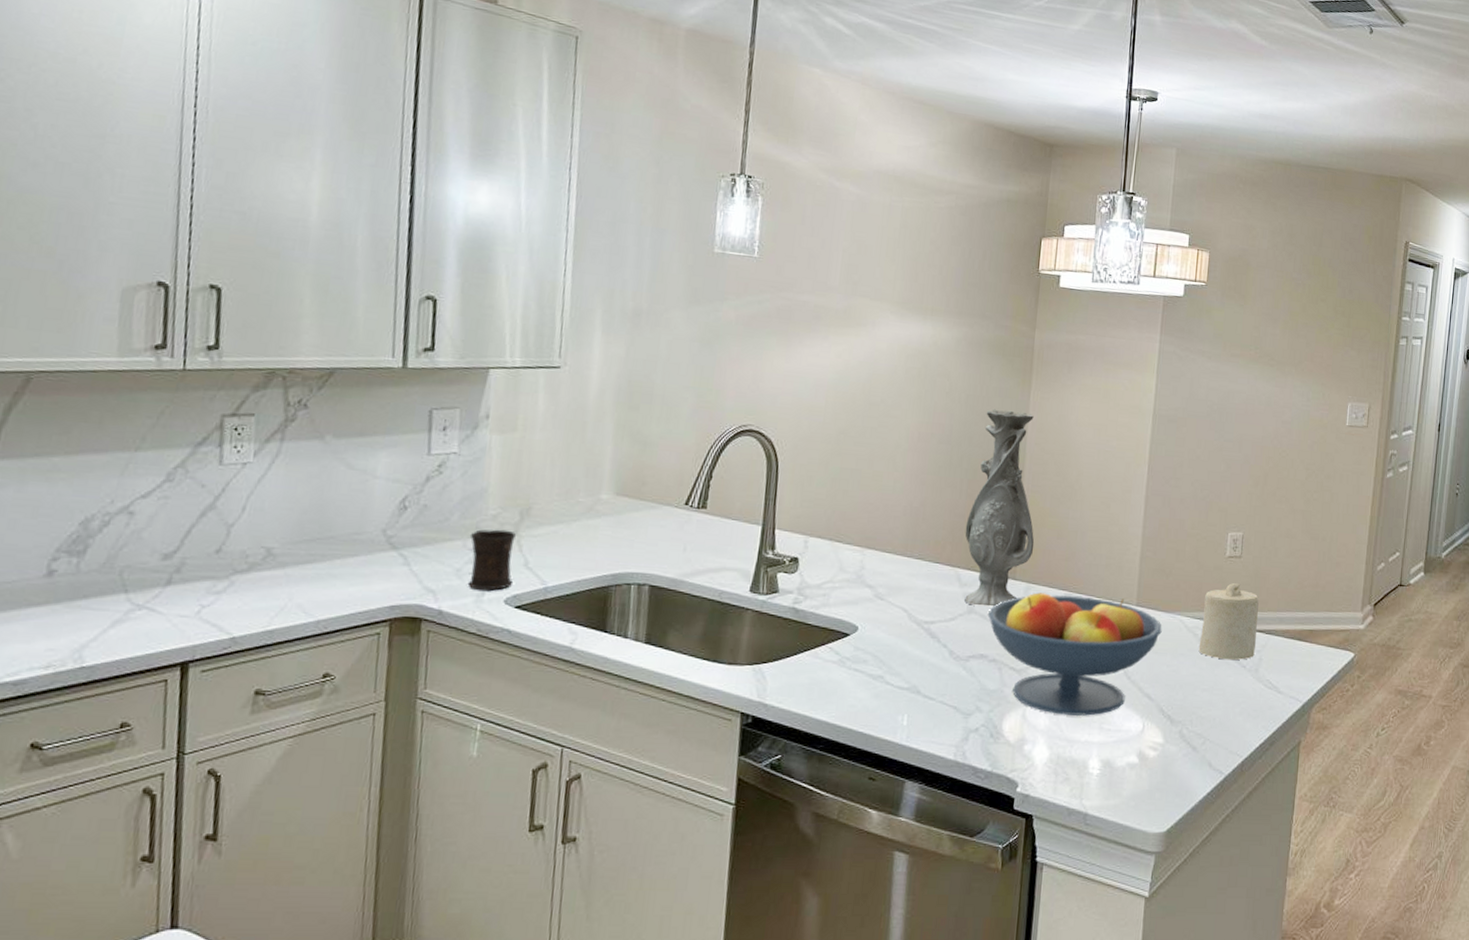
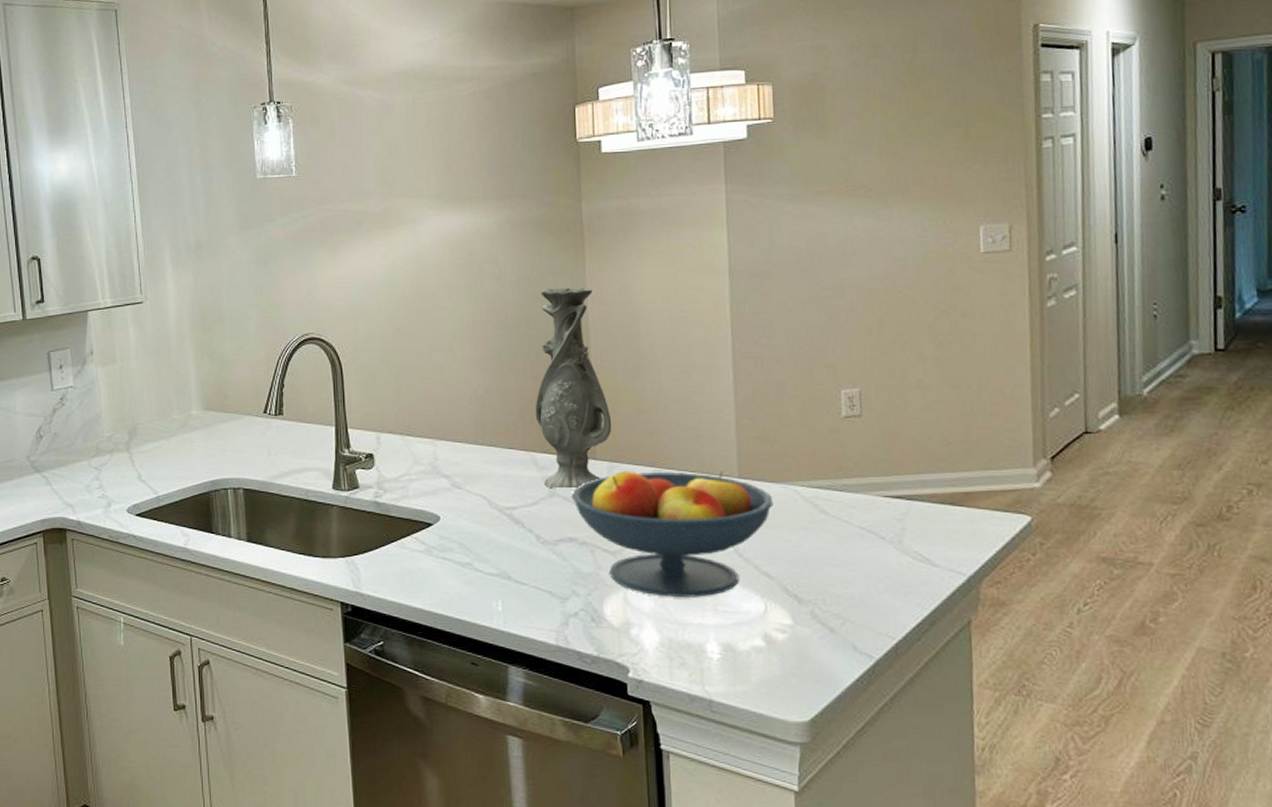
mug: present [467,529,517,591] -> none [93,449,132,502]
candle: present [1198,582,1259,661] -> none [821,444,895,532]

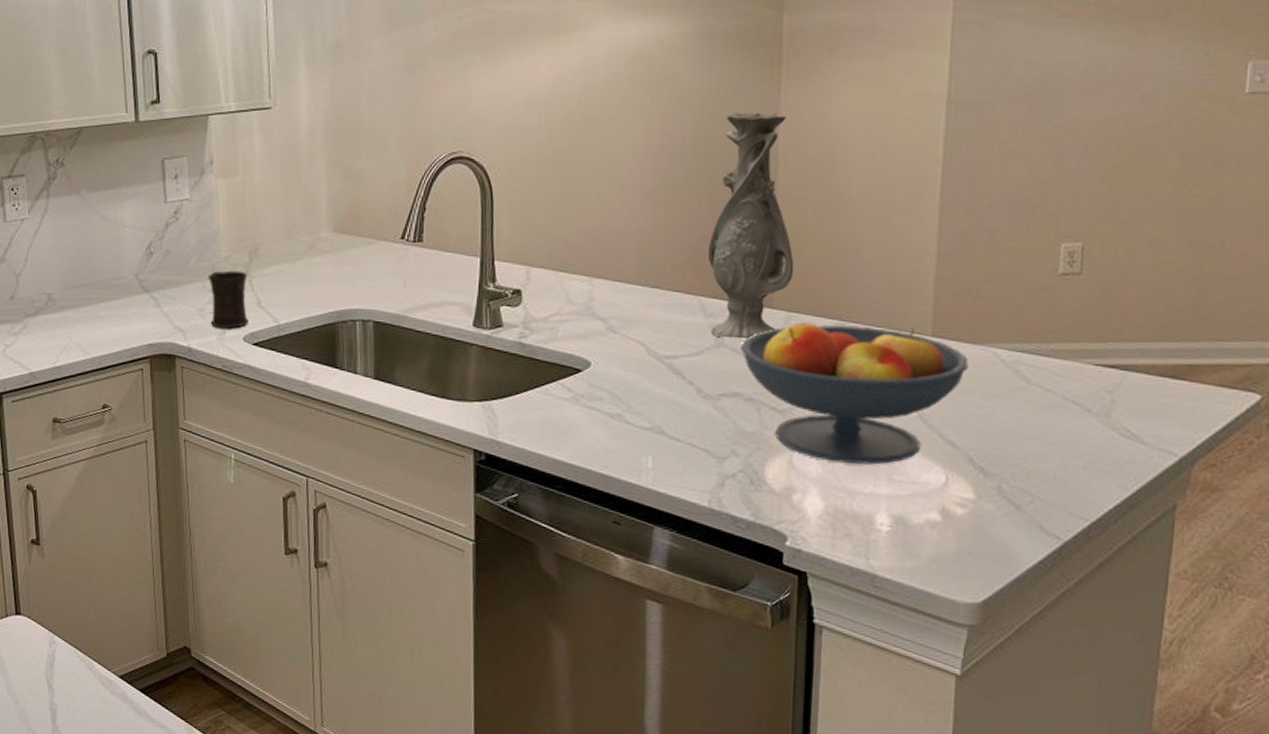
mug: none [93,449,132,502] -> present [209,270,250,329]

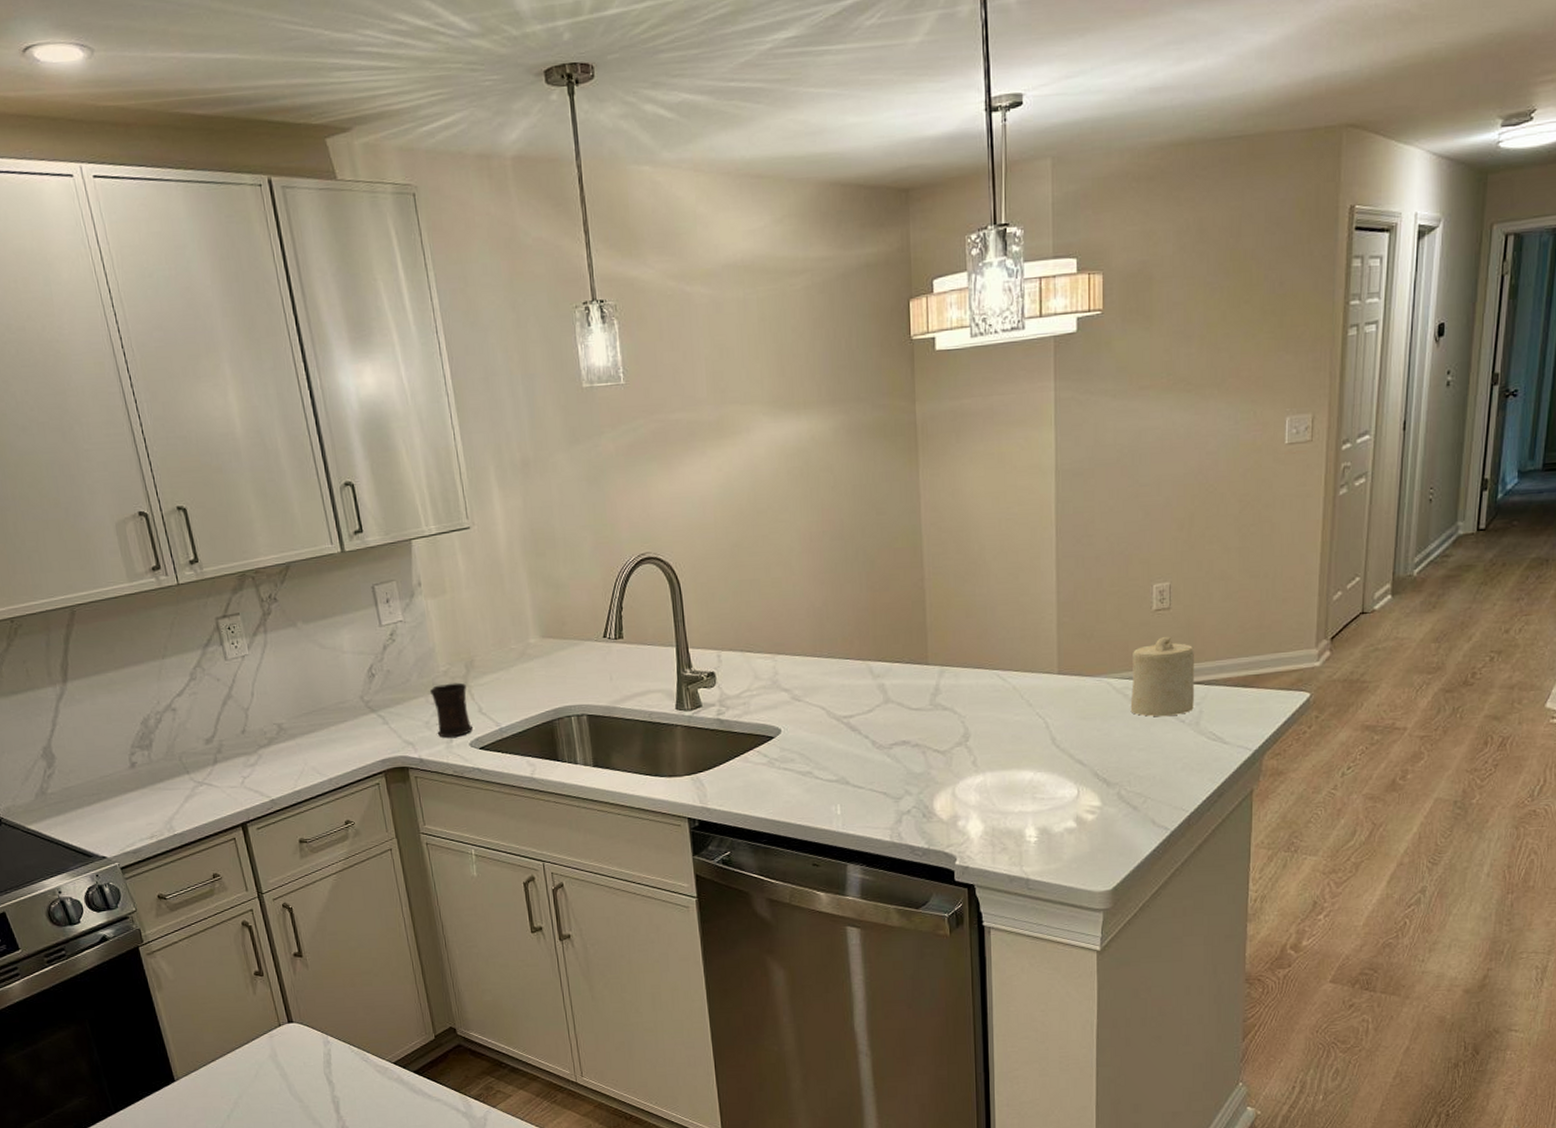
vase: present [707,111,794,339] -> none [870,493,943,695]
fruit bowl: present [739,322,969,465] -> none [904,669,1088,789]
candle: none [1021,306,1109,403] -> present [1130,635,1194,717]

